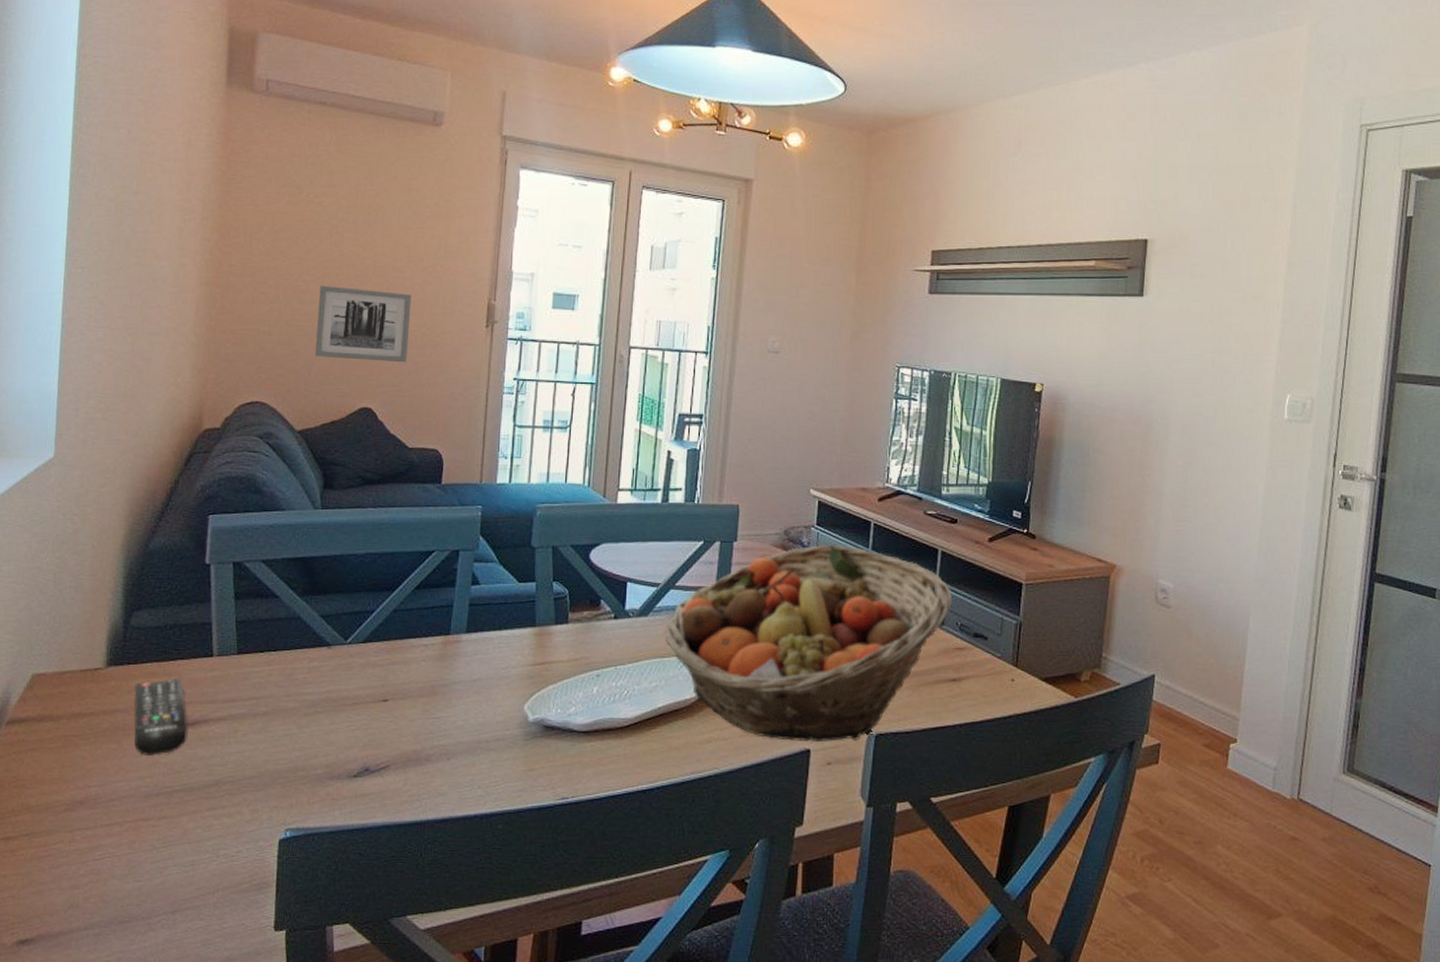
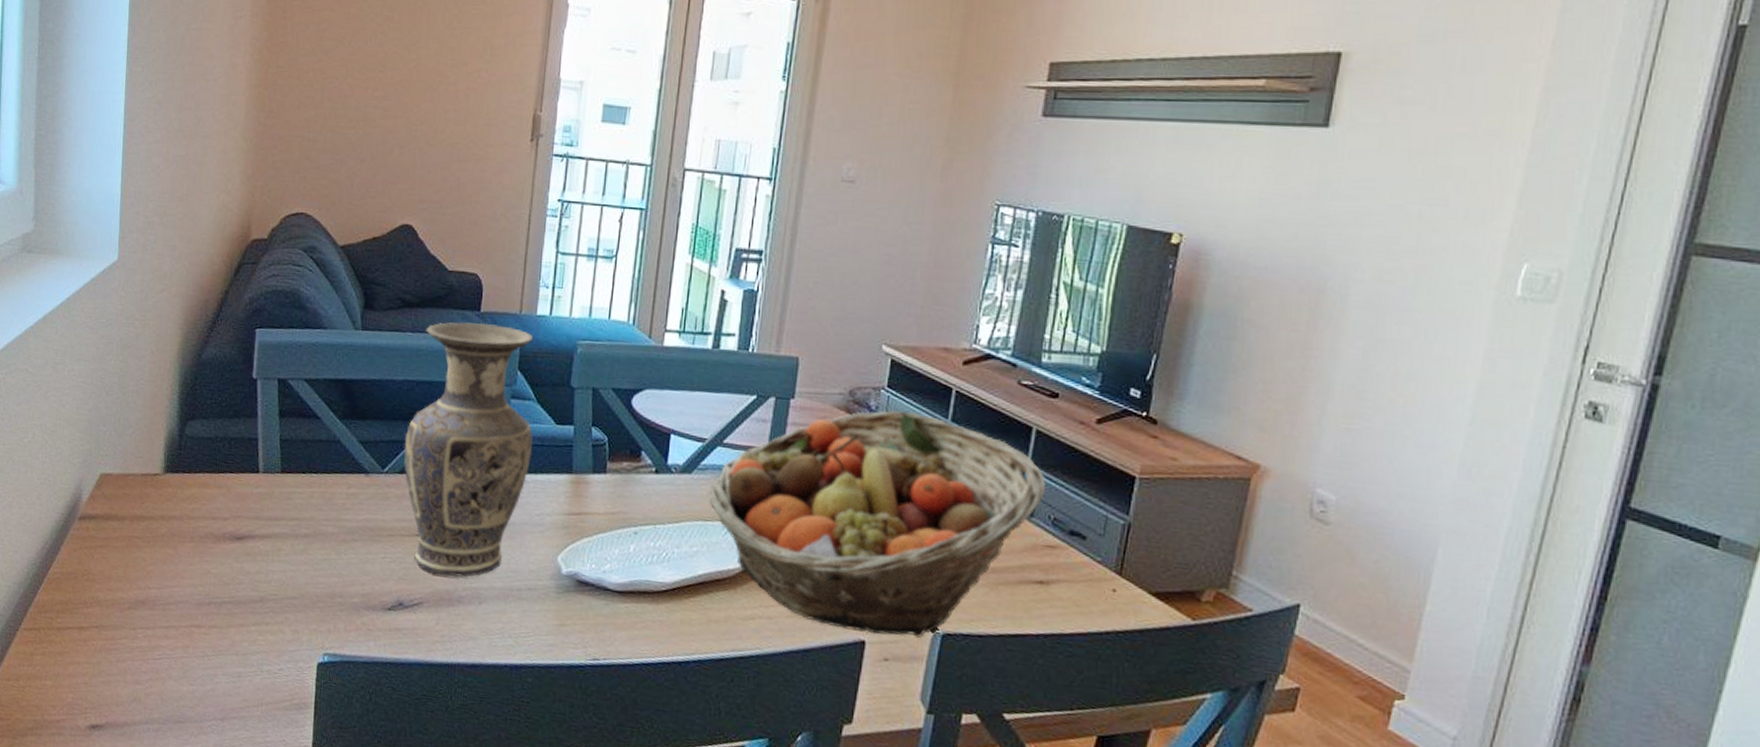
remote control: present [134,679,188,755] -> none [188,491,236,565]
wall art: present [314,285,412,363] -> none [357,89,455,178]
vase: none [367,494,497,737] -> present [403,322,534,577]

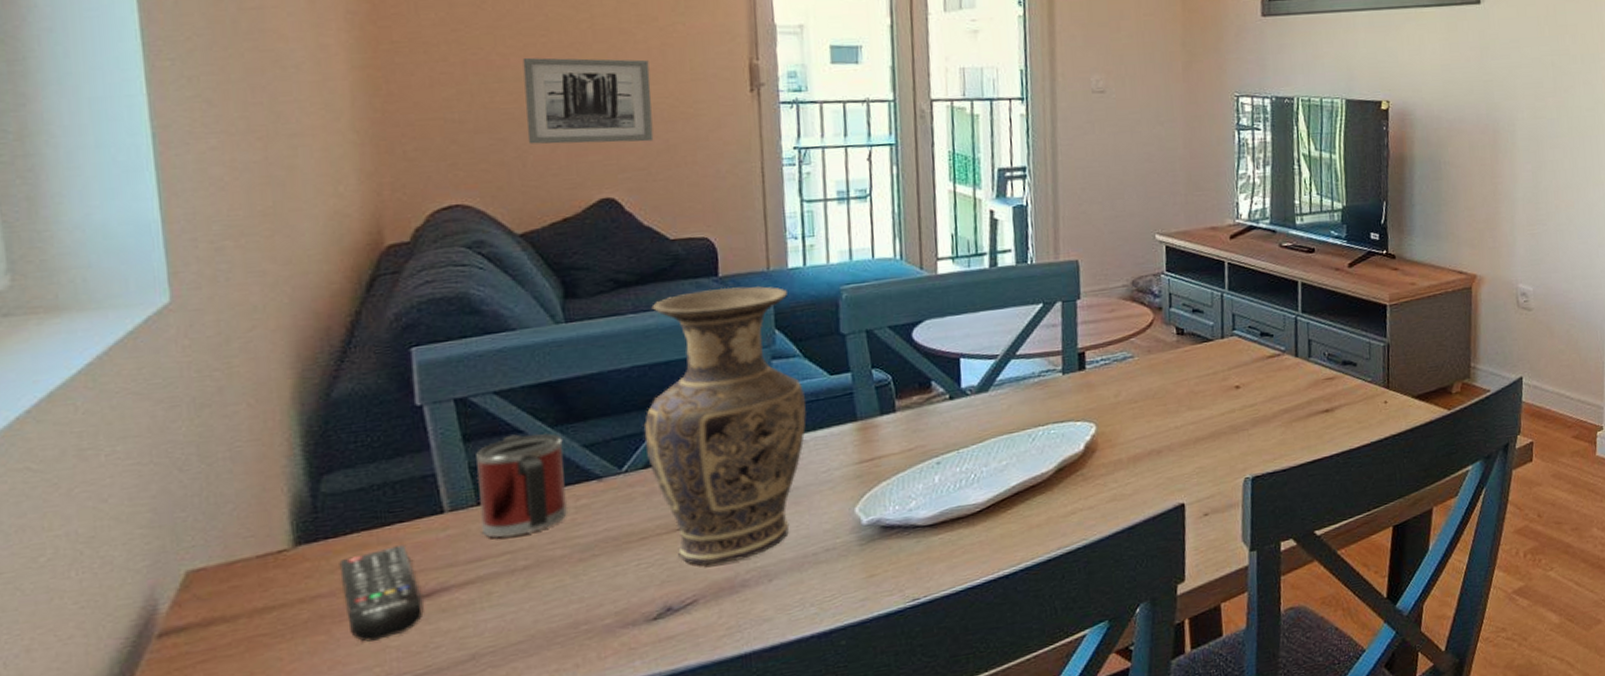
remote control: none [188,491,236,565] -> present [339,545,424,642]
mug: none [282,419,346,507] -> present [476,433,568,538]
wall art: none [357,89,455,178] -> present [522,57,654,144]
fruit basket: present [708,410,1047,638] -> none [1010,289,1318,500]

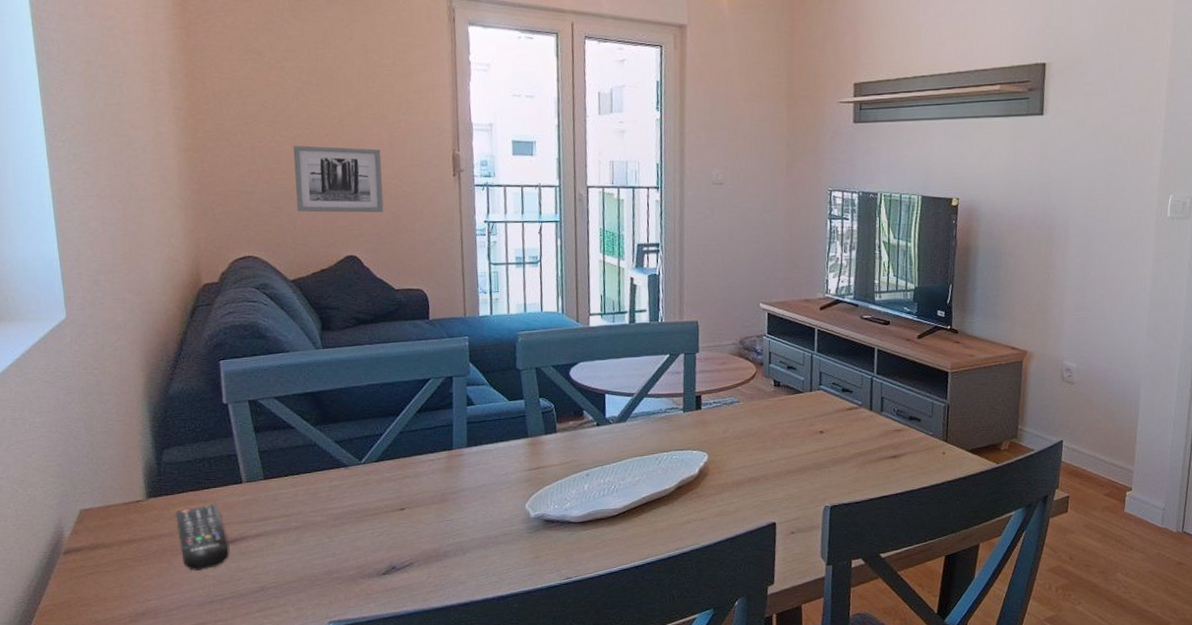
mug: present [476,433,568,538] -> none [263,429,325,505]
vase: present [643,286,807,566] -> none [376,328,492,539]

